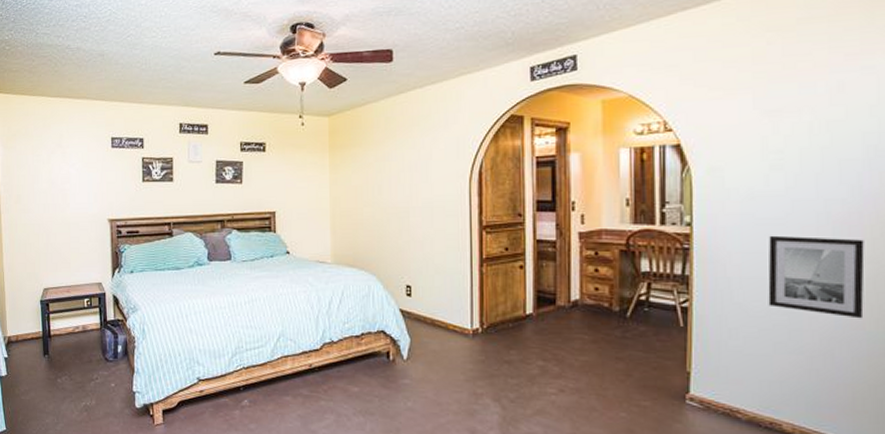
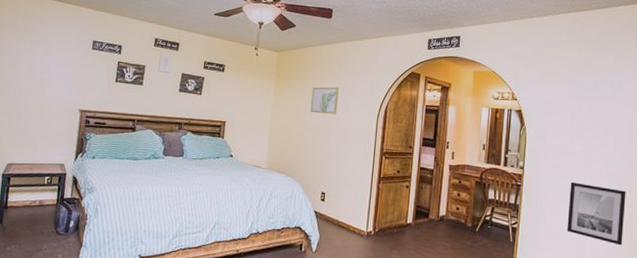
wall art: none [378,150,415,187] -> present [310,87,339,114]

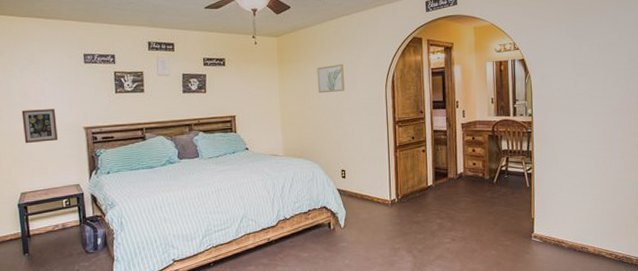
picture frame: none [21,84,56,119] -> present [21,109,58,144]
wall art: present [567,181,626,246] -> none [578,120,631,174]

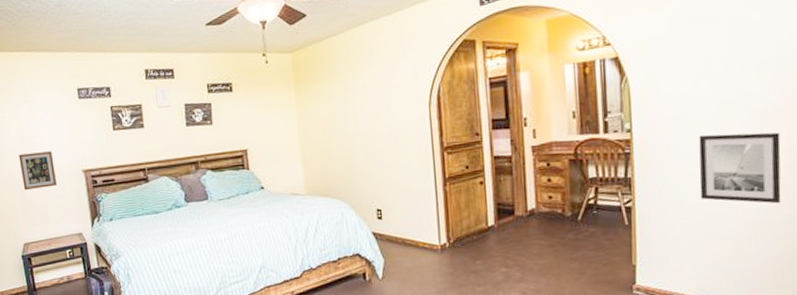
wall art: present [317,64,346,94] -> none [341,79,378,118]
wall art: none [578,120,631,174] -> present [699,132,781,204]

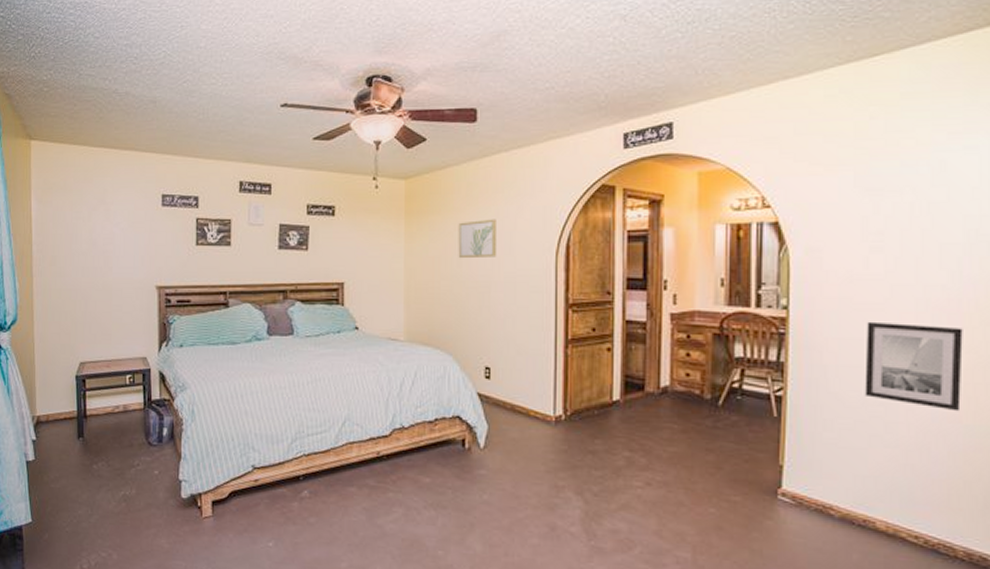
picture frame: present [18,151,57,191] -> none [87,261,126,303]
wall art: none [341,79,378,118] -> present [458,219,498,259]

